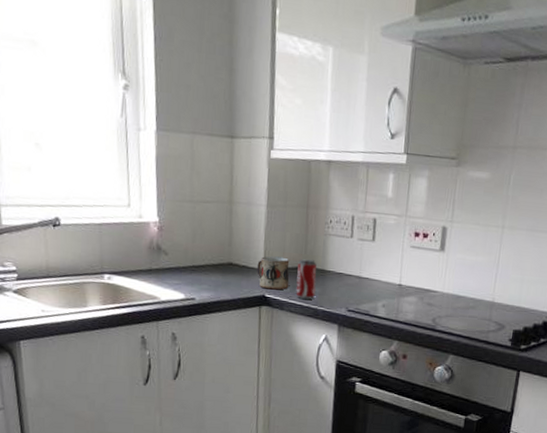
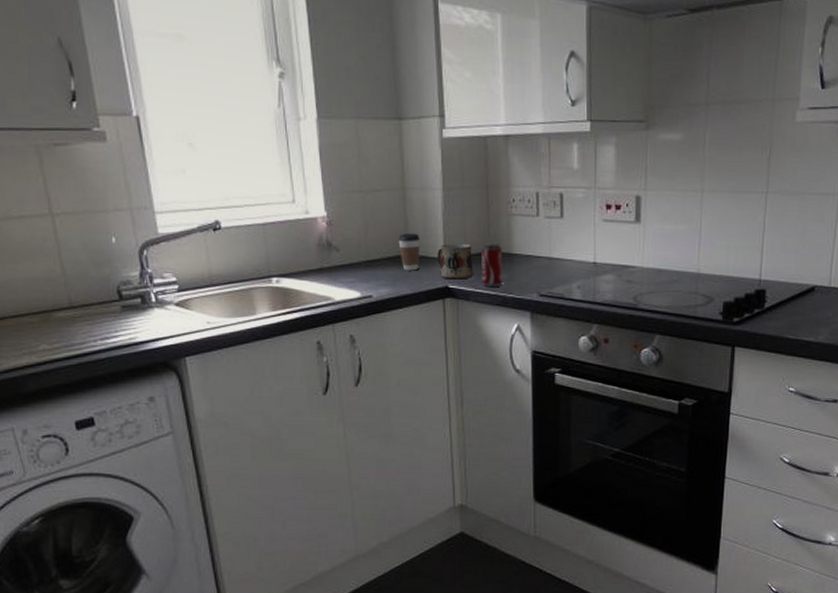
coffee cup: none [222,243,243,279] -> present [398,233,420,271]

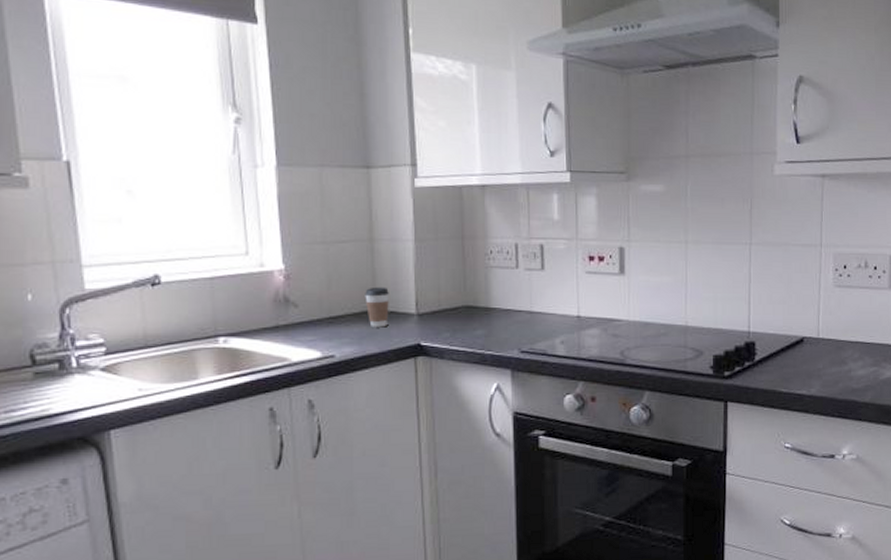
mug: present [437,243,473,280] -> none [408,297,448,336]
beverage can: present [481,243,503,287] -> none [457,297,480,343]

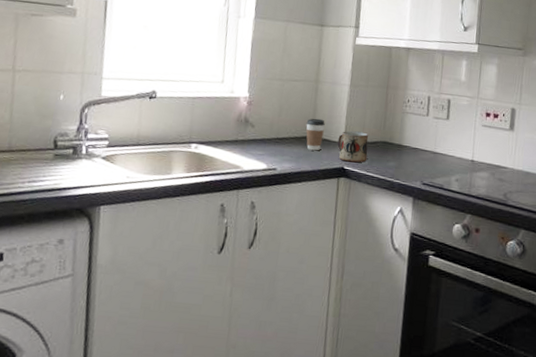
mug: none [408,297,448,336] -> present [337,130,369,163]

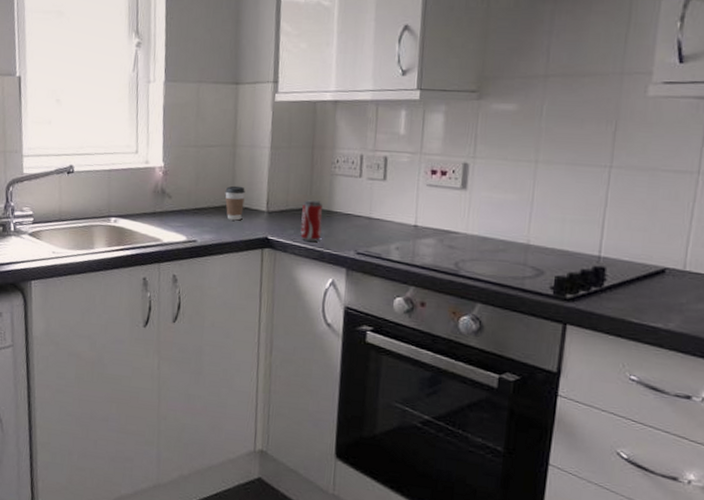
mug: present [337,130,369,163] -> none [259,197,294,232]
beverage can: none [374,134,394,173] -> present [300,200,323,242]

